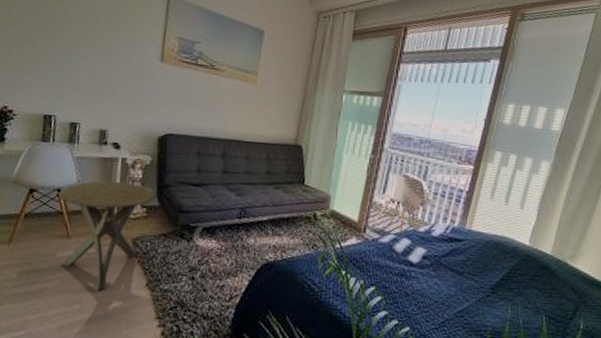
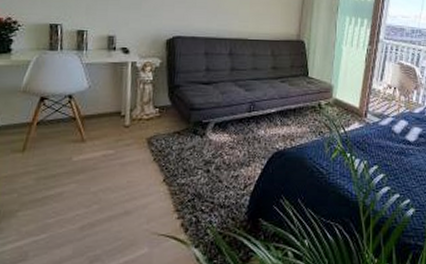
side table: present [58,181,157,291] -> none [70,84,168,190]

